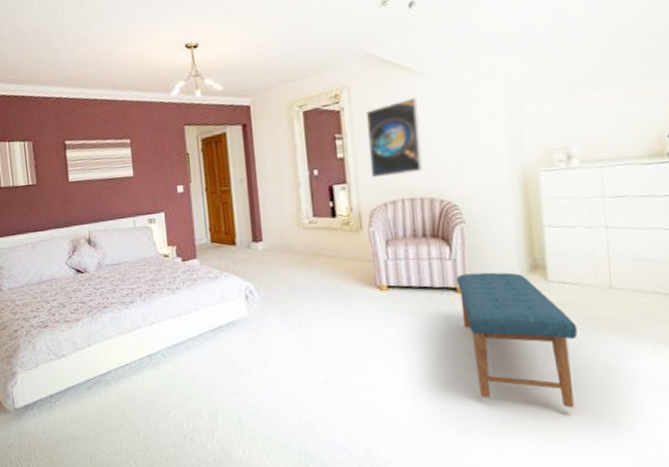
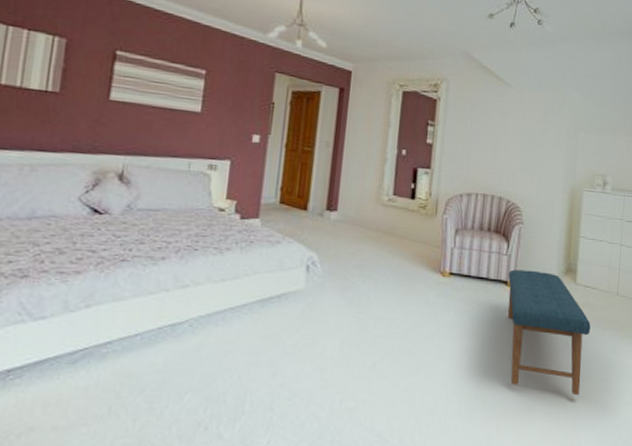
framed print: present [365,96,423,178] -> none [453,104,504,172]

